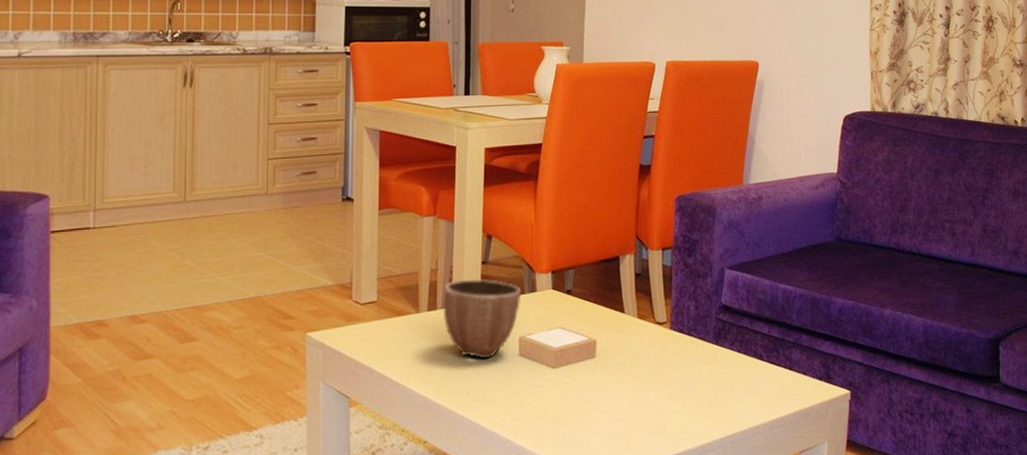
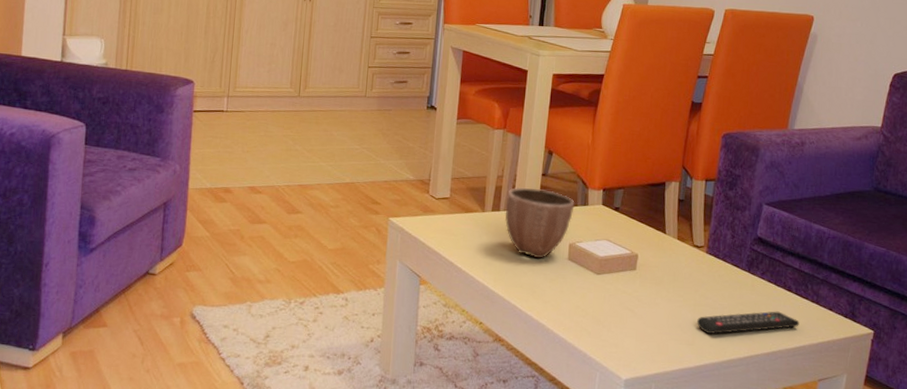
remote control: none [667,383,774,419] -> present [697,311,799,335]

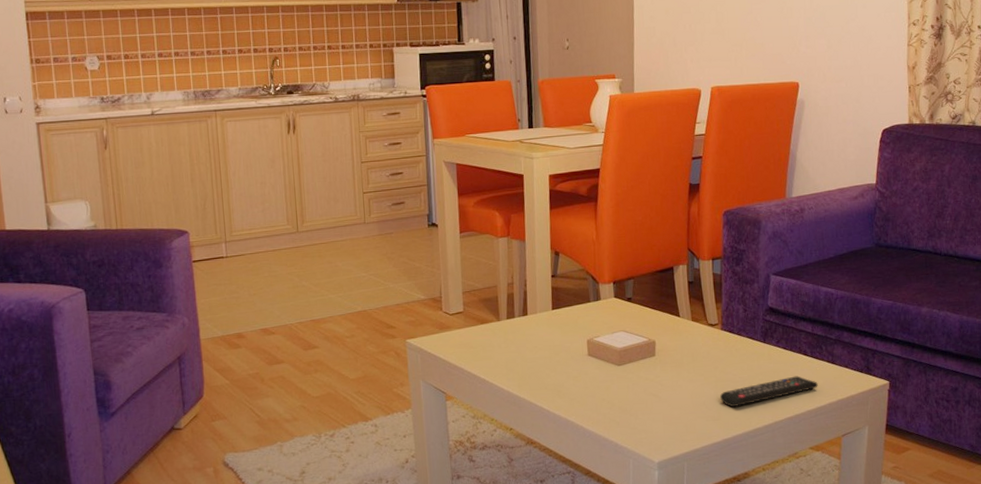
decorative bowl: present [505,187,575,259] -> none [520,290,588,359]

